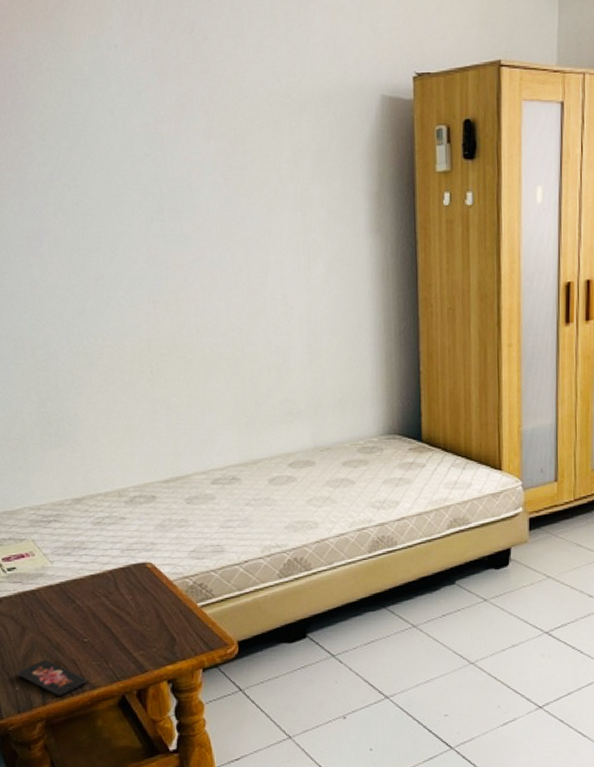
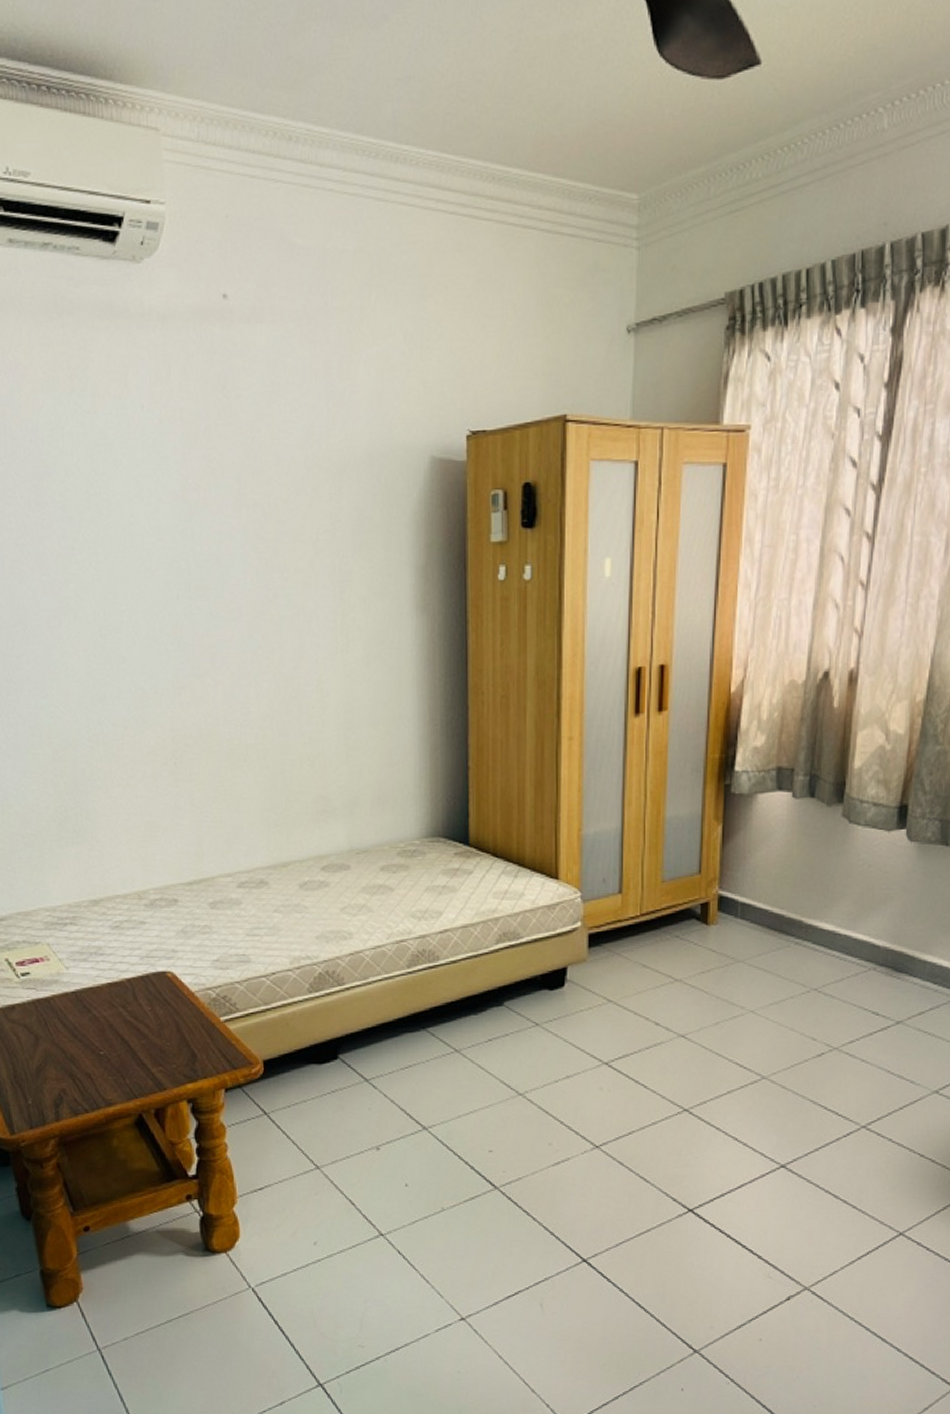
smartphone: present [18,659,88,696] -> none [30,1072,104,1112]

